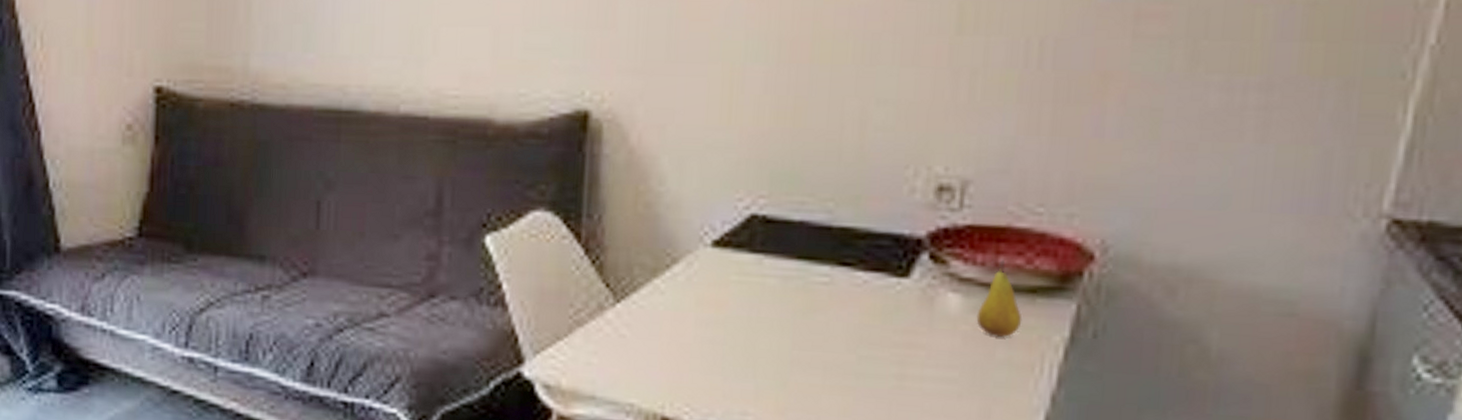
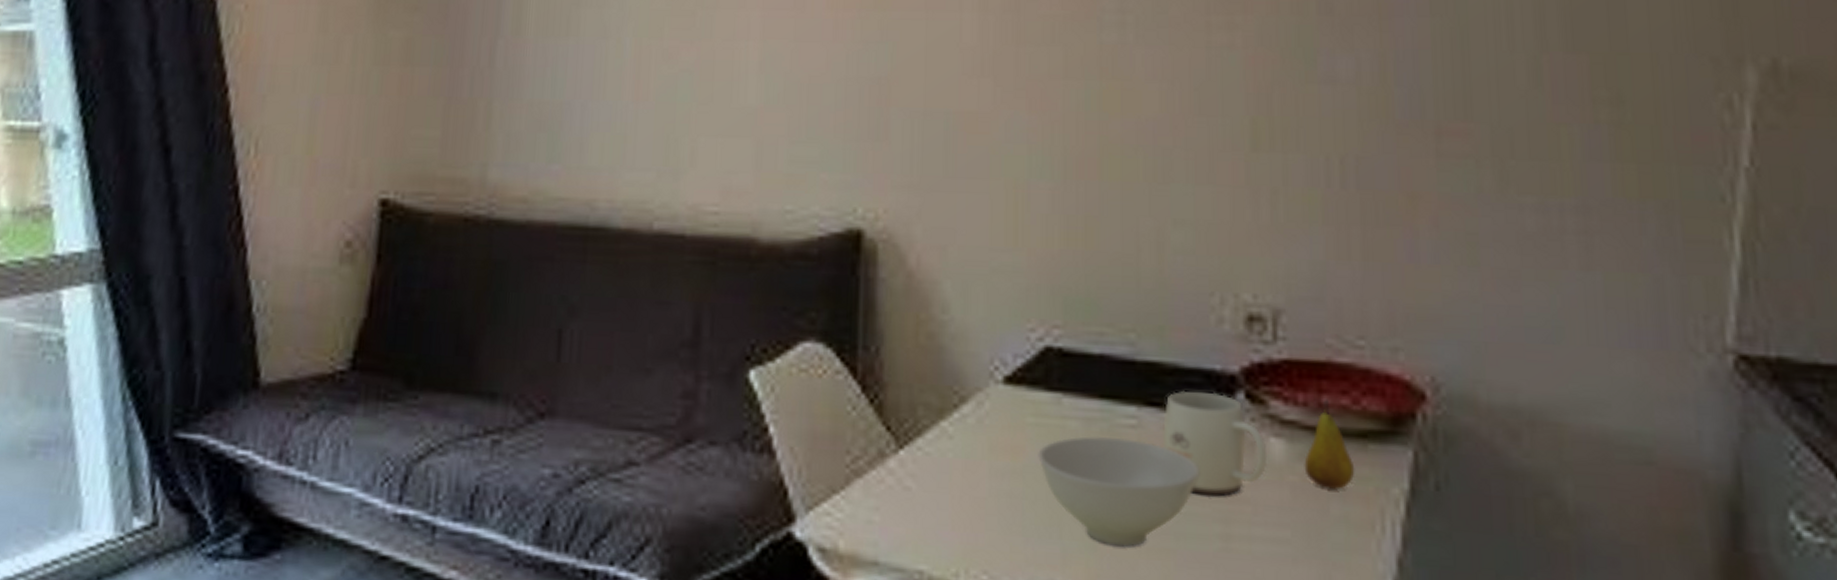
bowl: none [739,291,883,385] -> present [1038,436,1200,547]
mug: none [850,252,944,343] -> present [1161,390,1266,496]

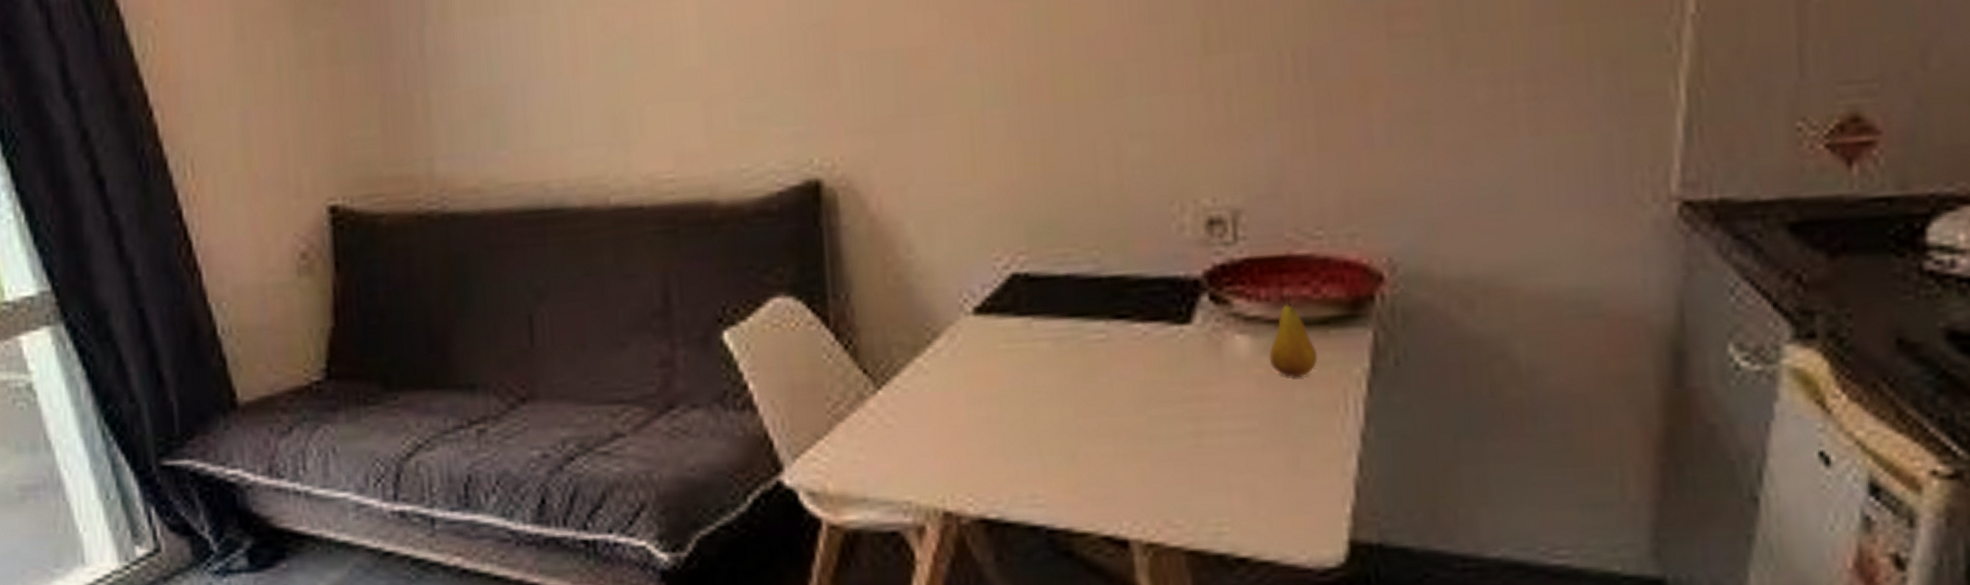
bowl: present [1038,436,1200,547] -> none [1012,352,1170,455]
mug: present [1161,390,1266,496] -> none [1130,298,1233,398]

